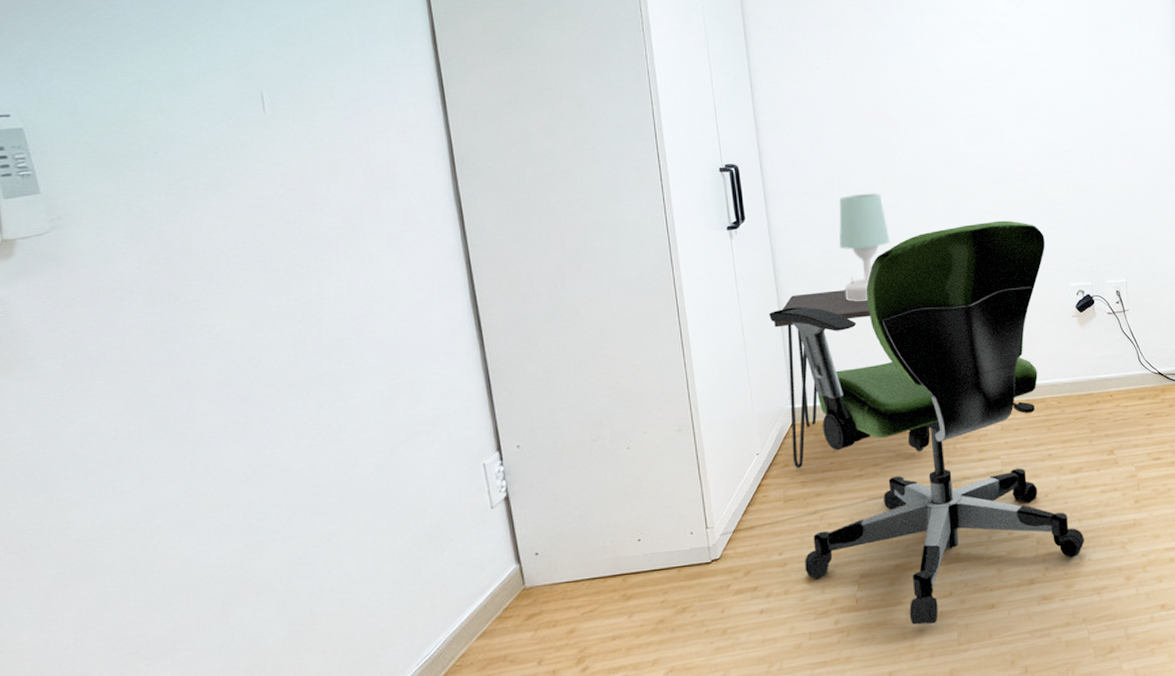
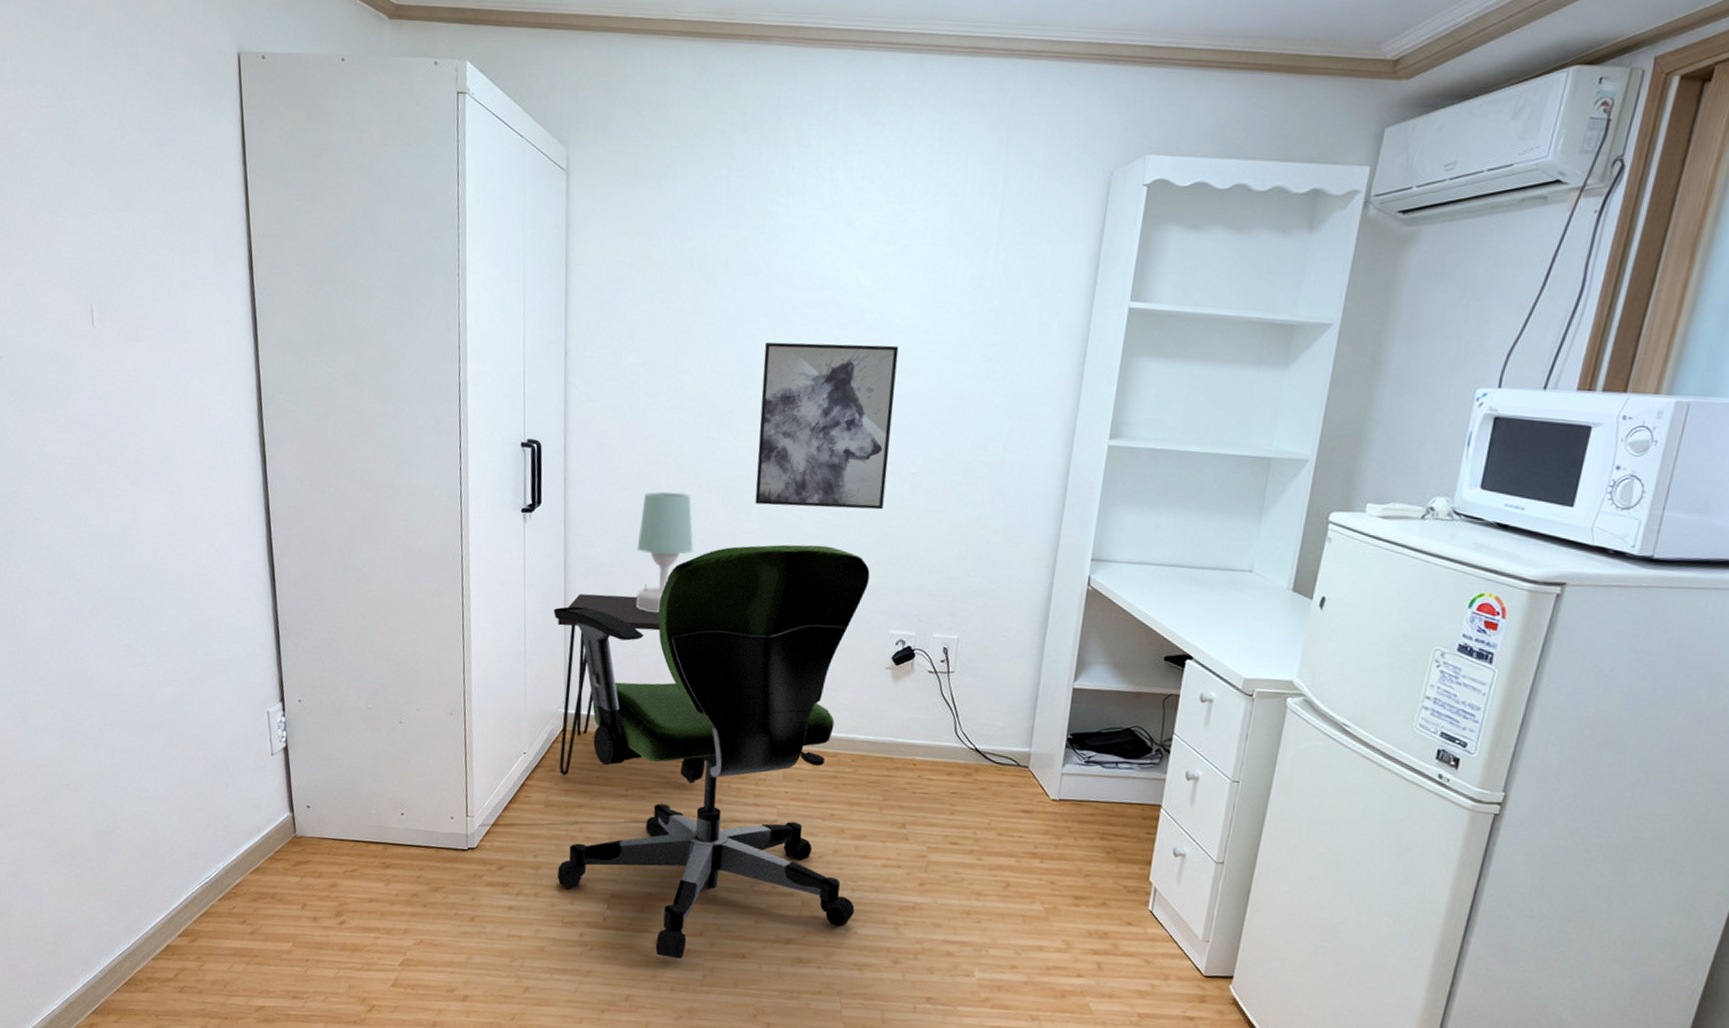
wall art: none [926,51,1046,193] -> present [755,342,899,510]

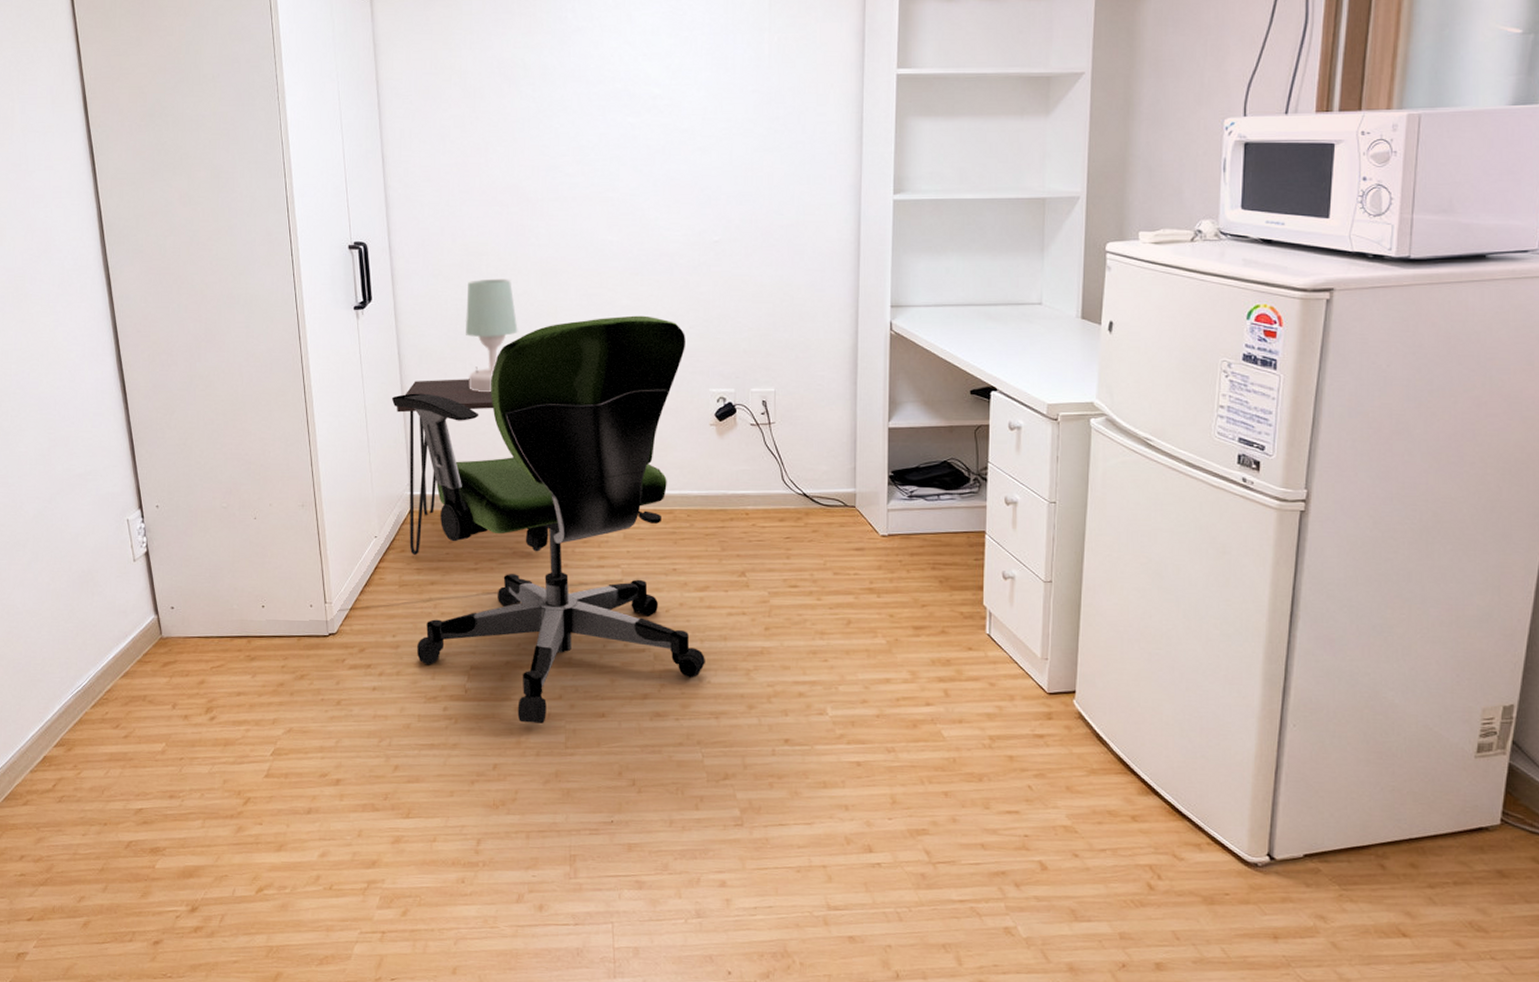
wall art: present [755,342,899,510] -> none [567,127,692,283]

